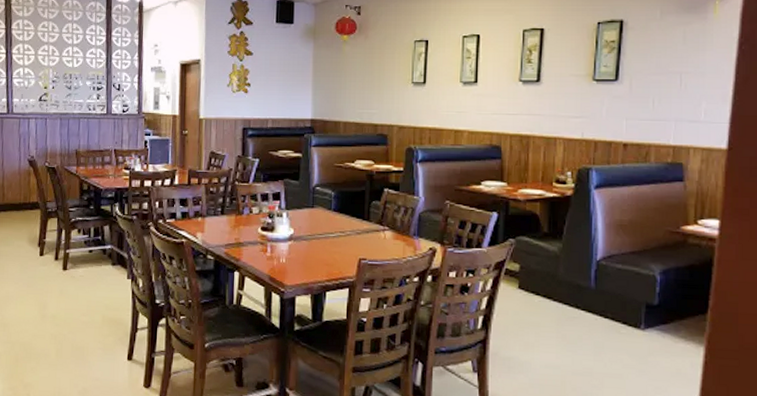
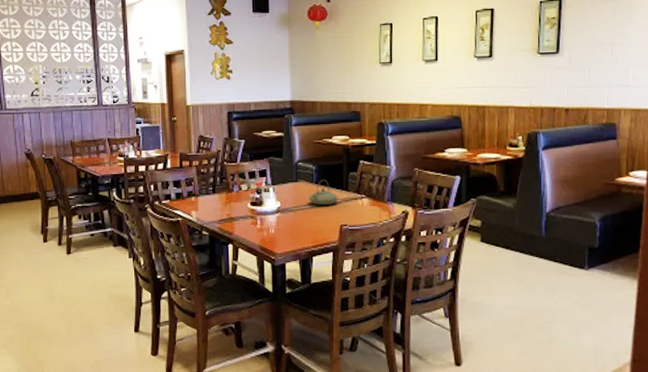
teapot: none [324,207,359,235] -> present [307,180,339,205]

